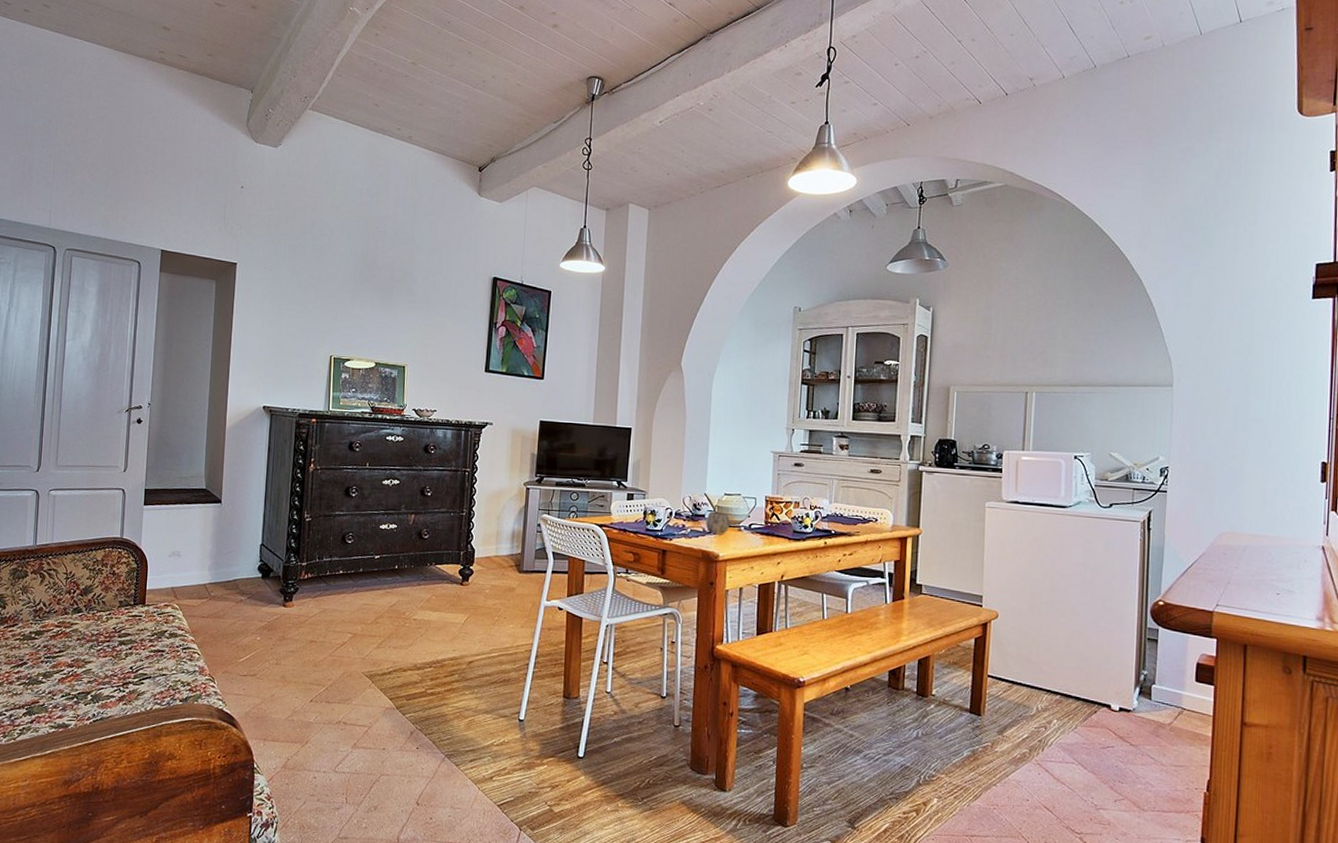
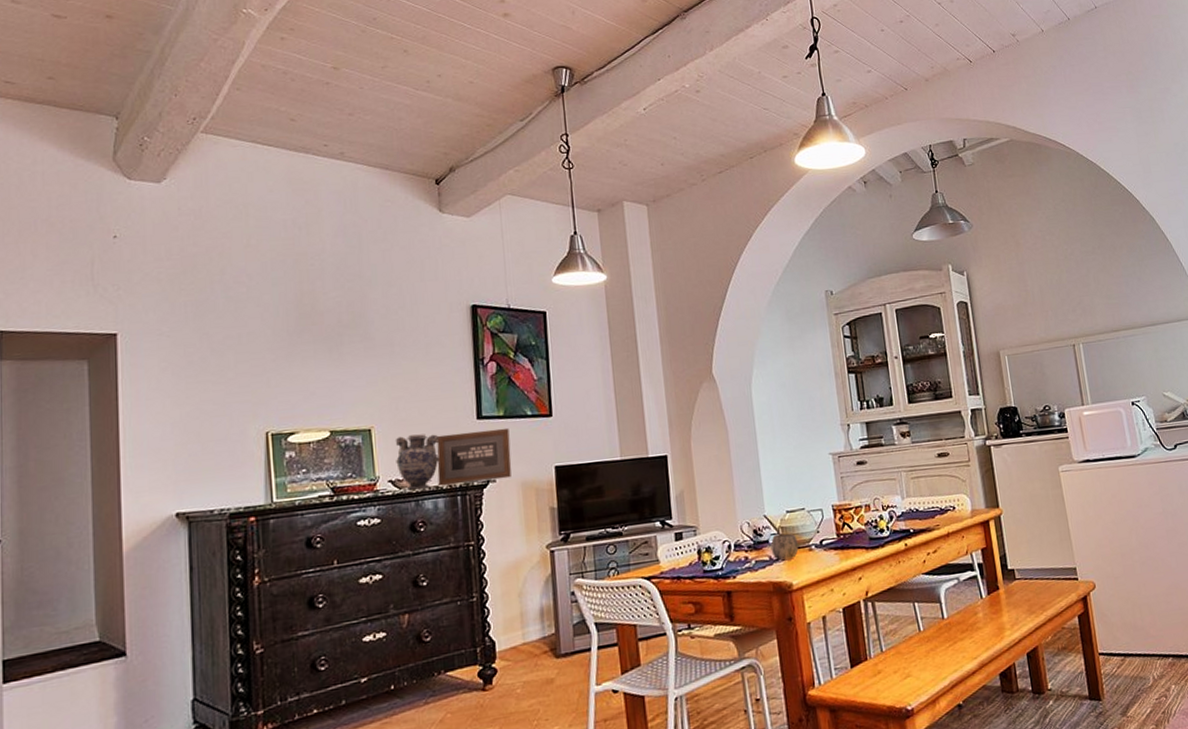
decorative vase: none [420,376,455,421] -> present [395,434,440,491]
picture frame: none [449,380,508,424] -> present [436,427,512,487]

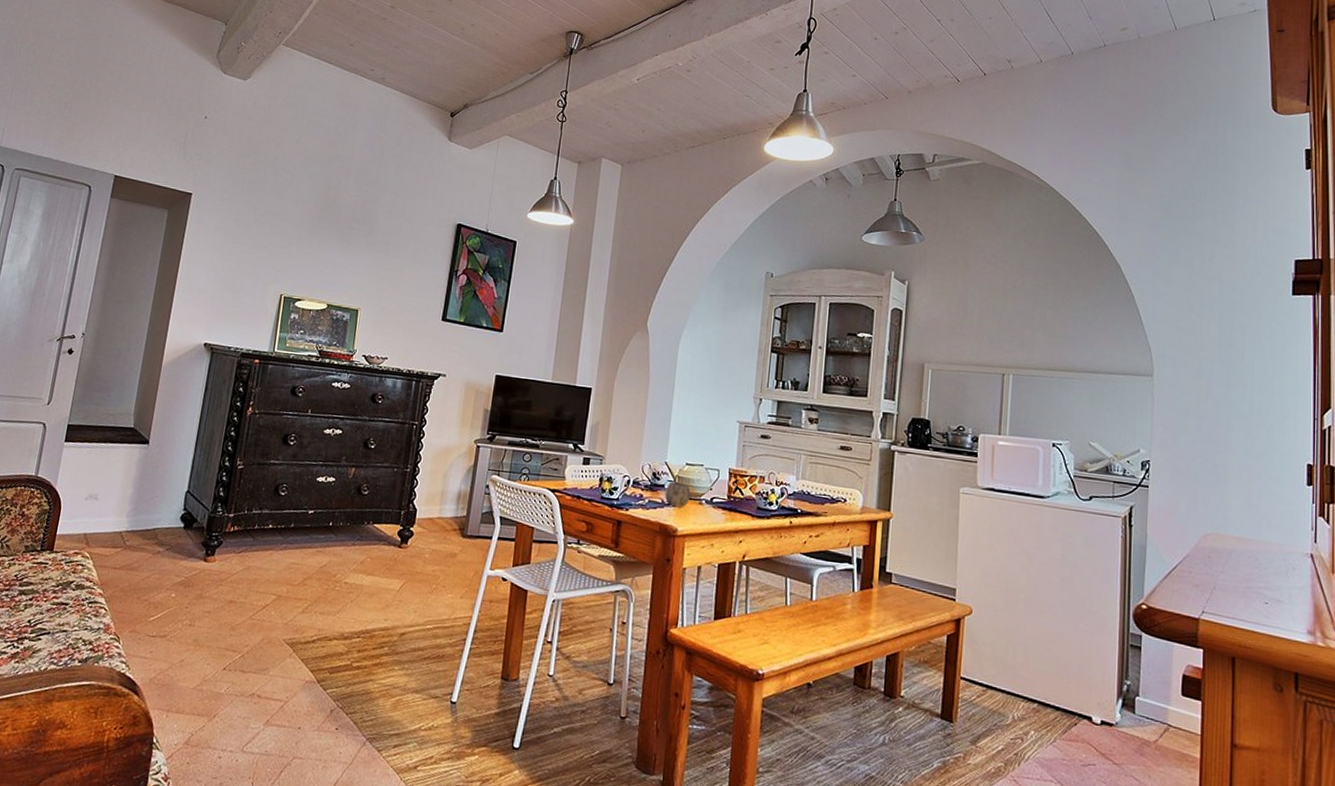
decorative vase: present [395,434,440,491] -> none [371,321,409,370]
picture frame: present [436,427,512,487] -> none [400,327,465,376]

